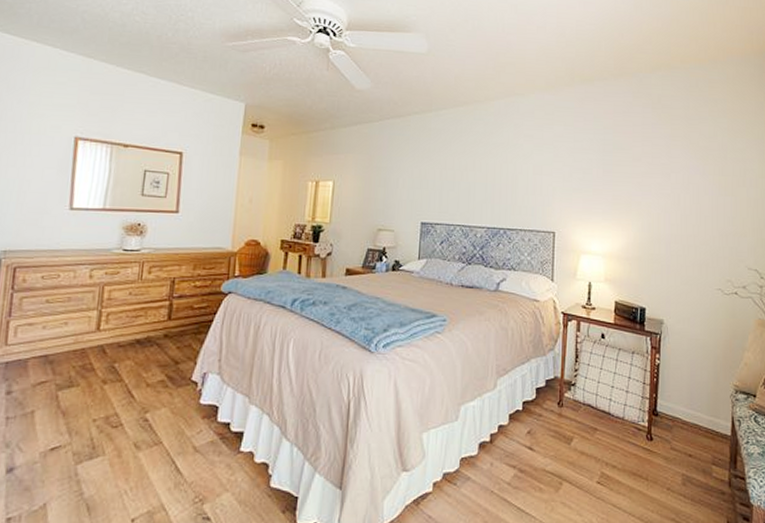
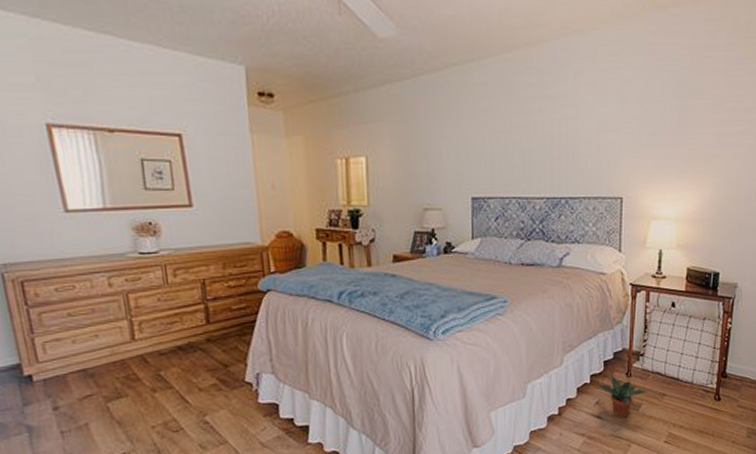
potted plant: none [530,401,580,451] -> present [598,373,648,418]

